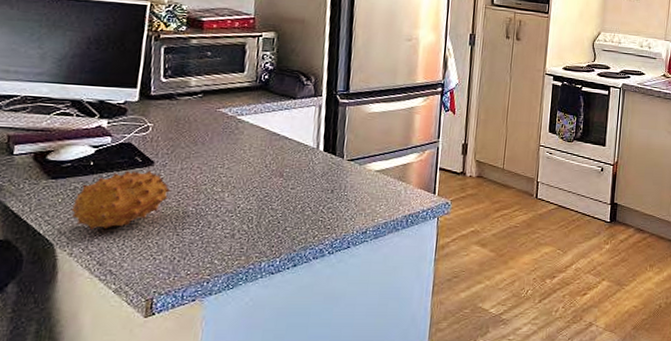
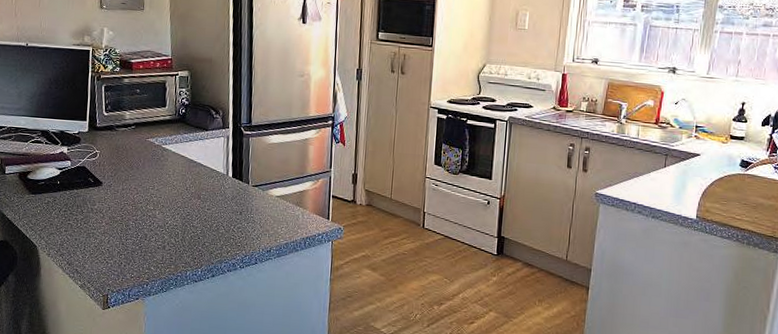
fruit: present [72,170,171,231] -> none [47,189,116,237]

